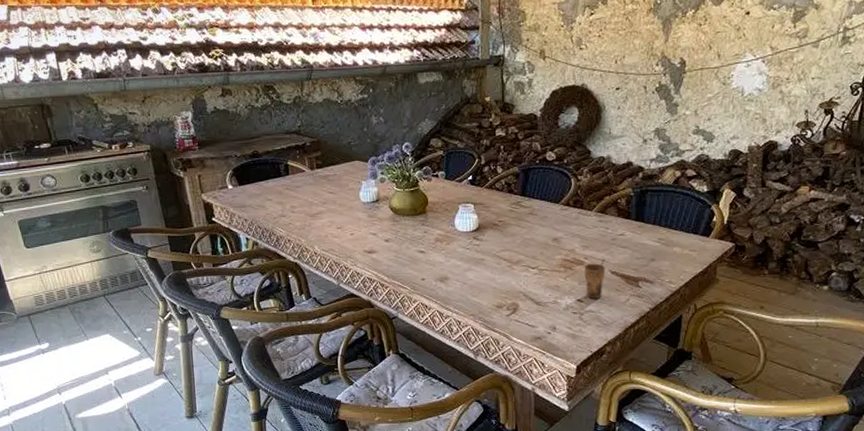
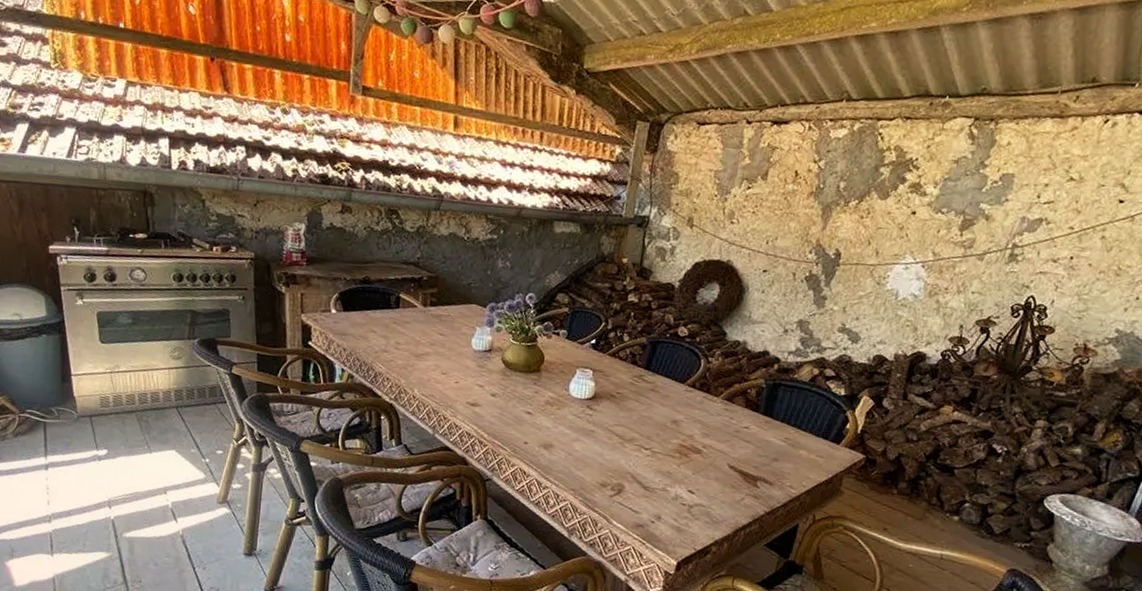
cup: present [584,258,606,298] -> none [698,450,725,493]

